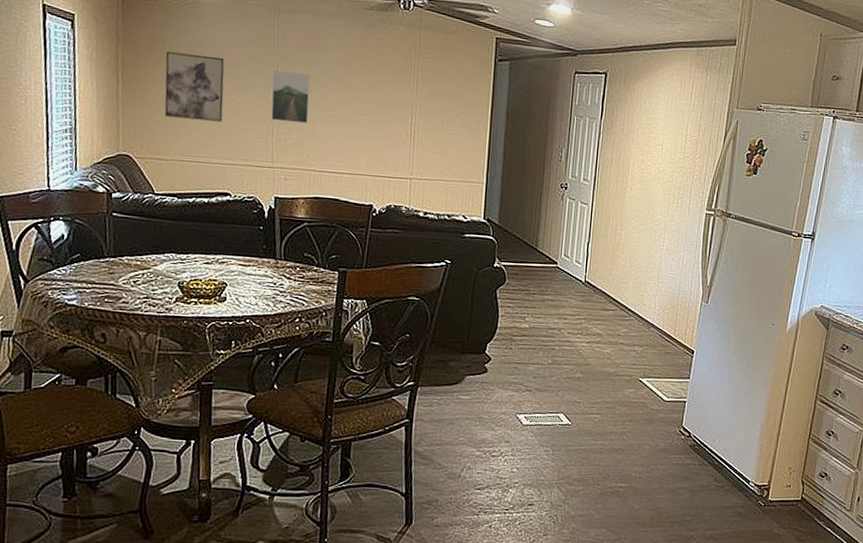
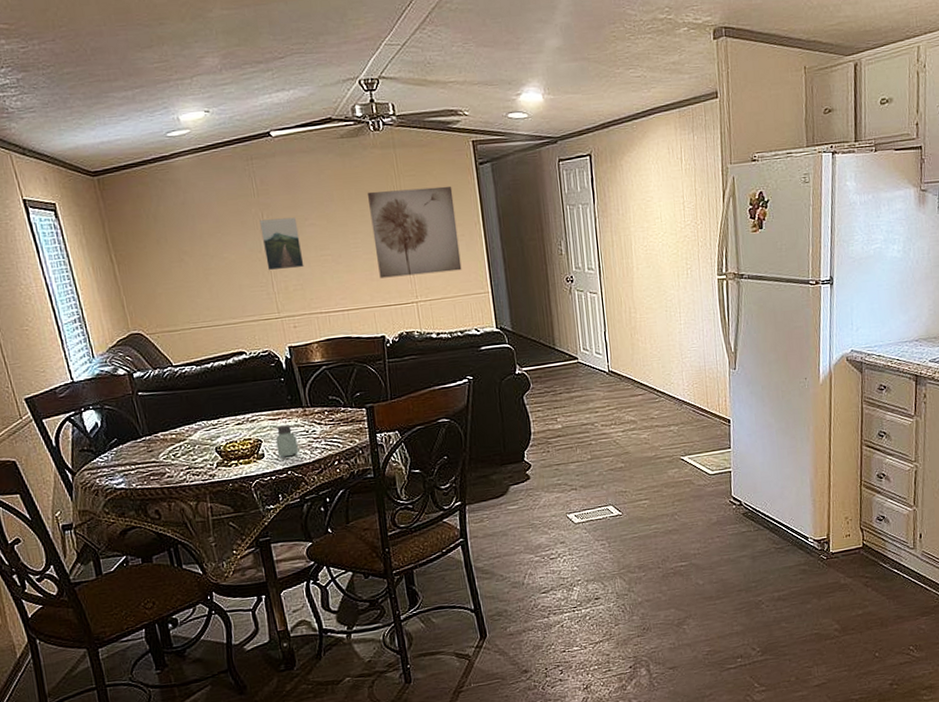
wall art: present [164,51,224,122] -> none [151,217,221,288]
saltshaker: none [240,272,263,305] -> present [276,425,299,457]
wall art: none [380,65,468,157] -> present [368,186,462,279]

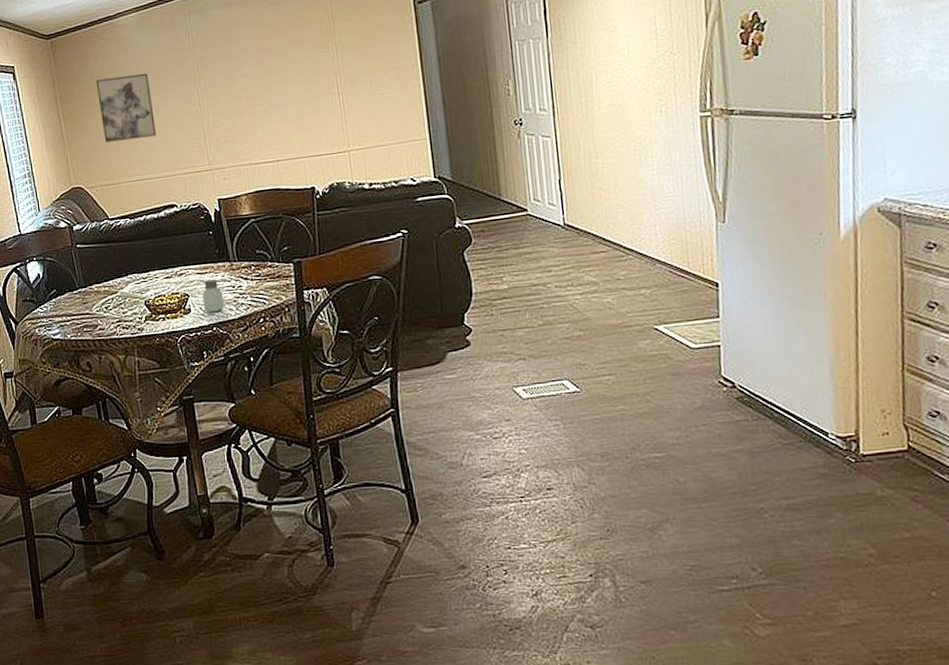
wall art: none [151,217,221,288] -> present [96,73,156,143]
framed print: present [260,217,304,271] -> none [194,68,236,123]
wall art: present [368,186,462,279] -> none [301,28,398,127]

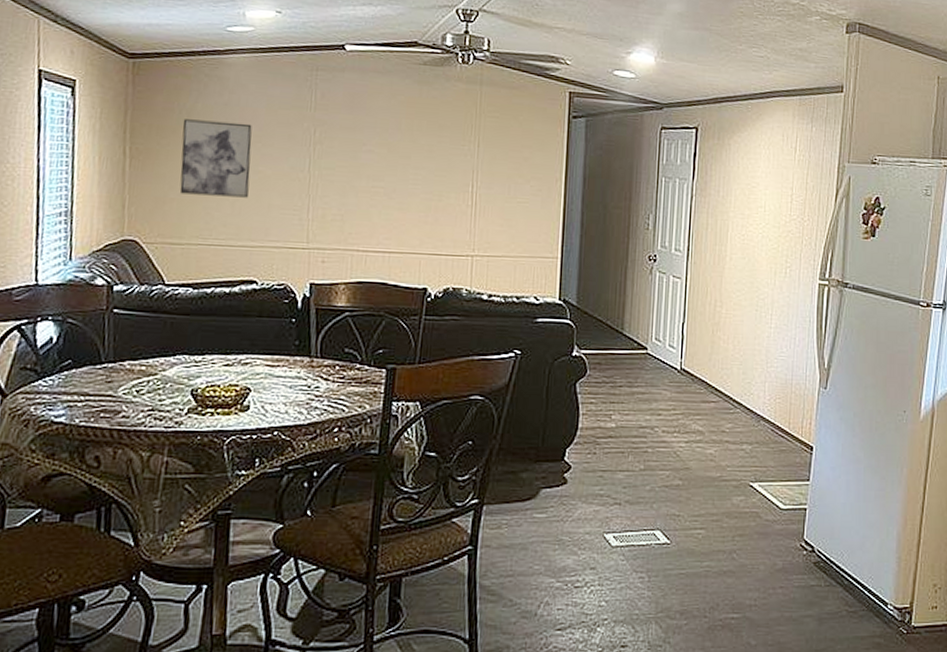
saltshaker: present [202,279,224,313] -> none [266,374,294,414]

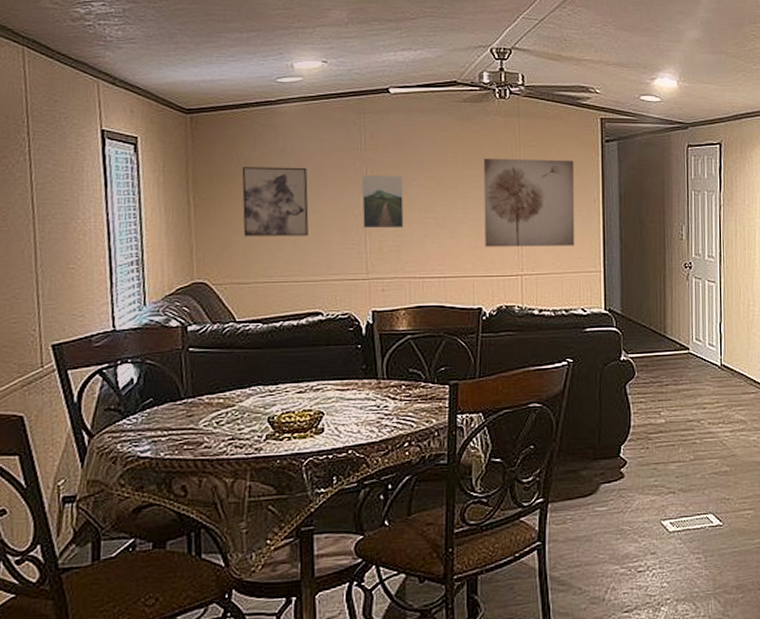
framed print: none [306,137,354,197] -> present [362,176,404,229]
wall art: none [435,126,538,229] -> present [484,158,575,247]

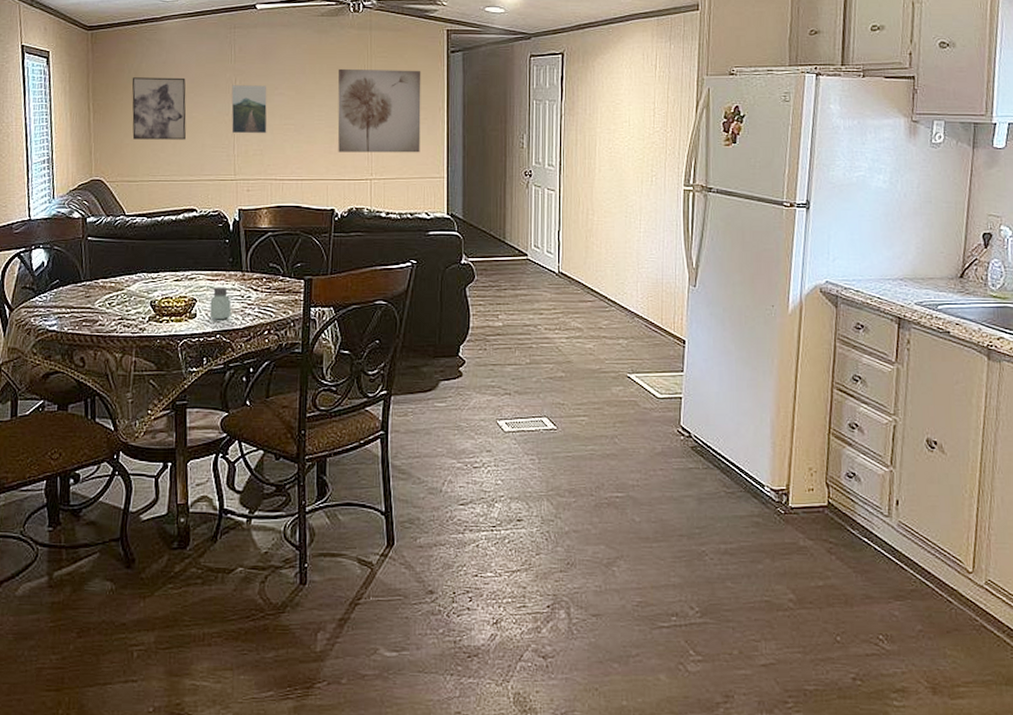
saltshaker: none [340,397,365,434] -> present [210,287,231,320]

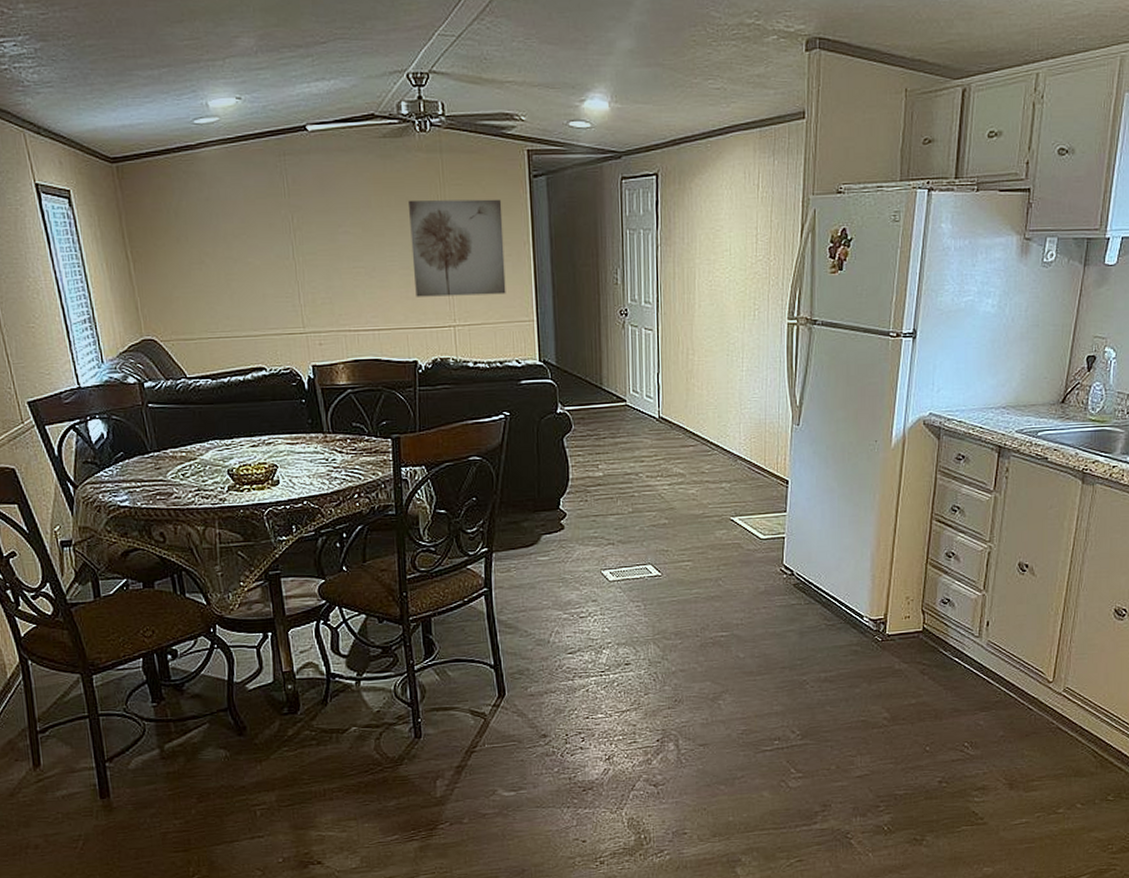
wall art: present [132,77,186,140] -> none [172,217,243,292]
saltshaker: present [210,287,231,320] -> none [292,451,316,486]
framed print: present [231,85,267,134] -> none [289,223,335,281]

